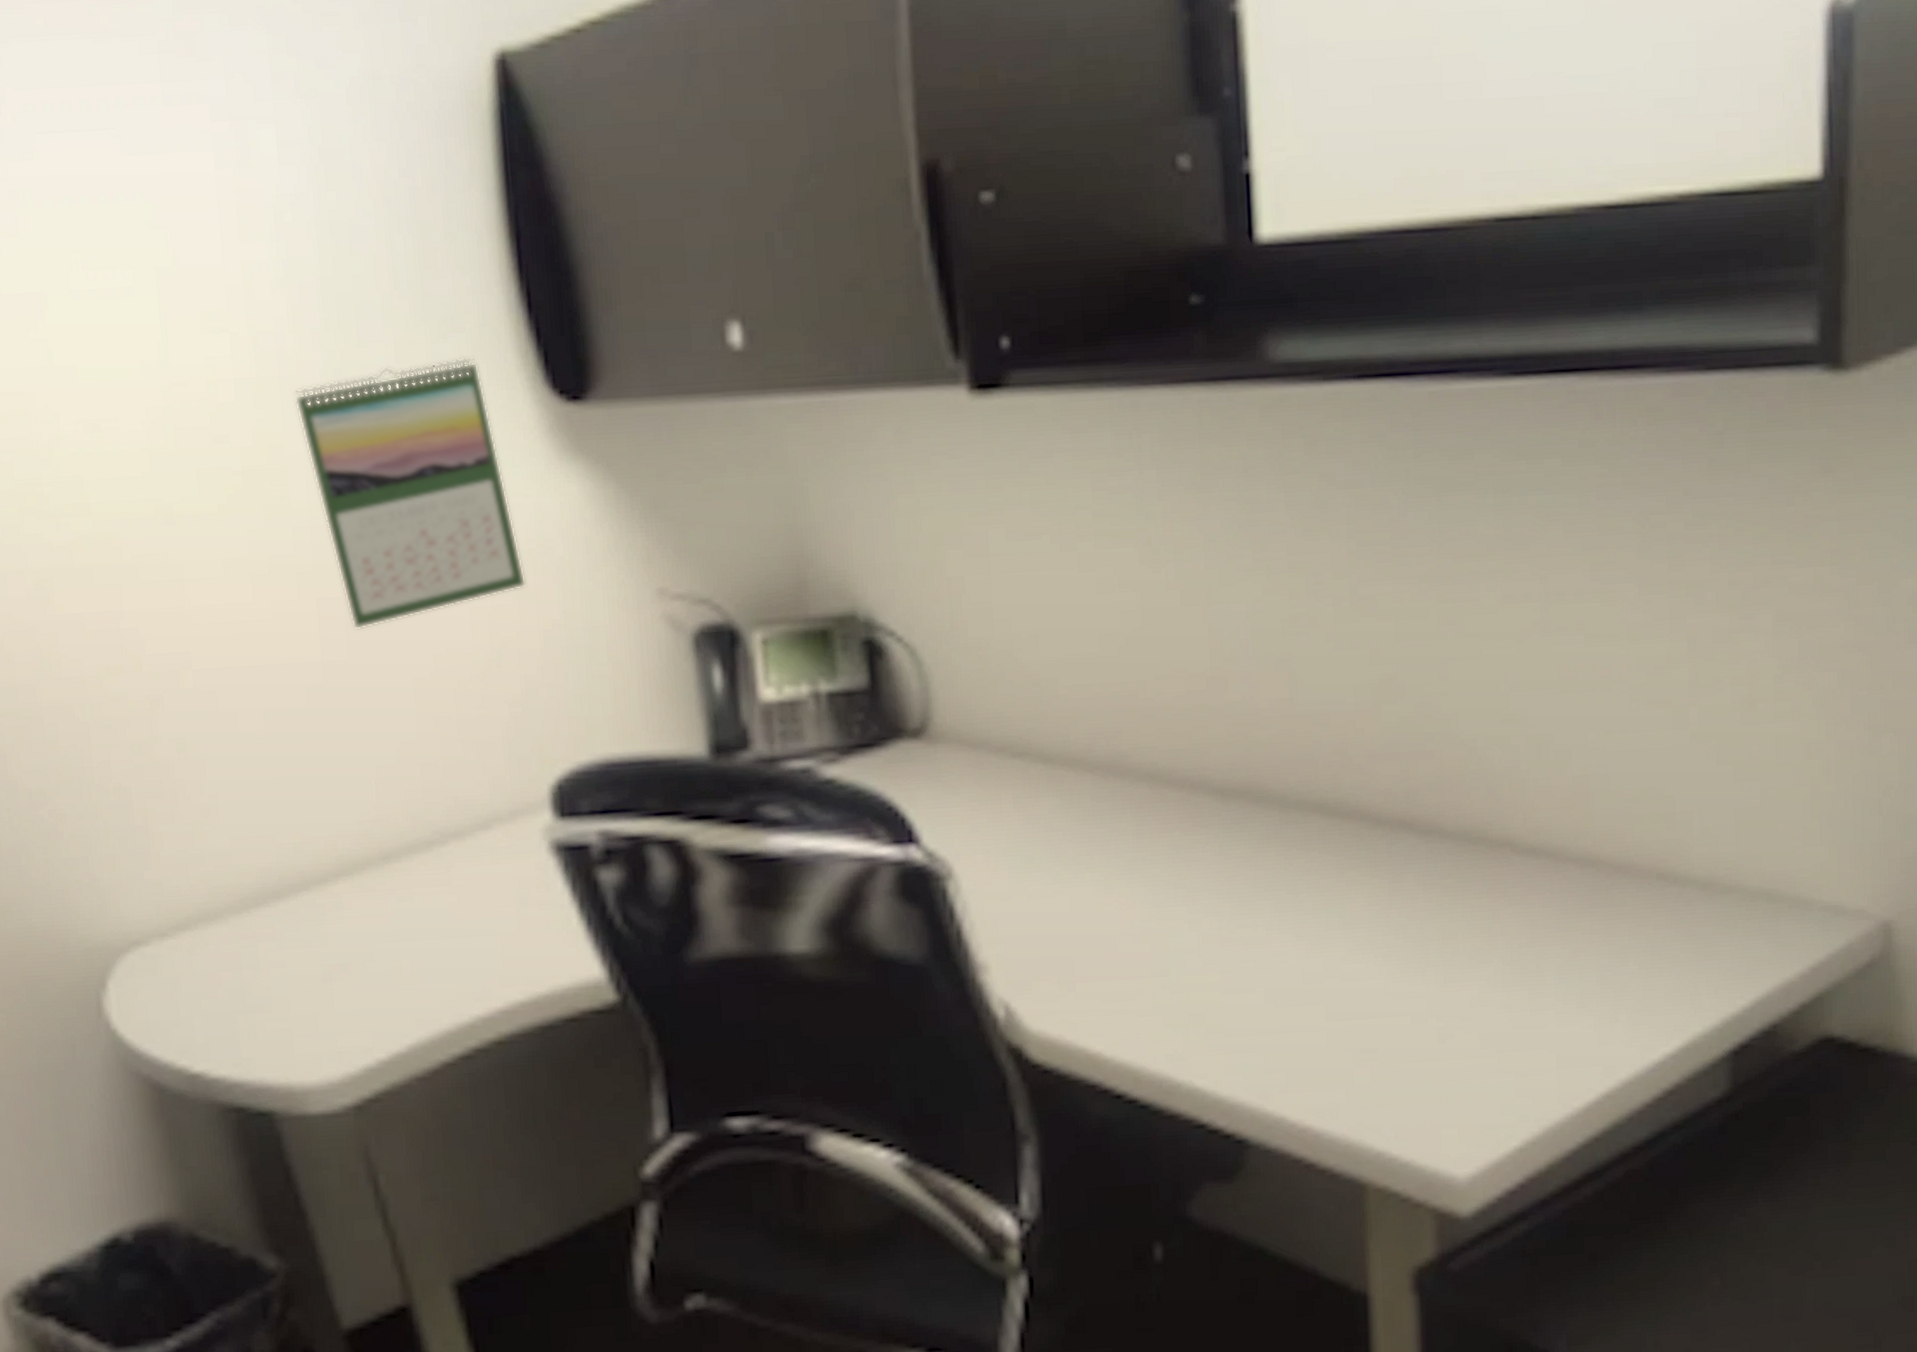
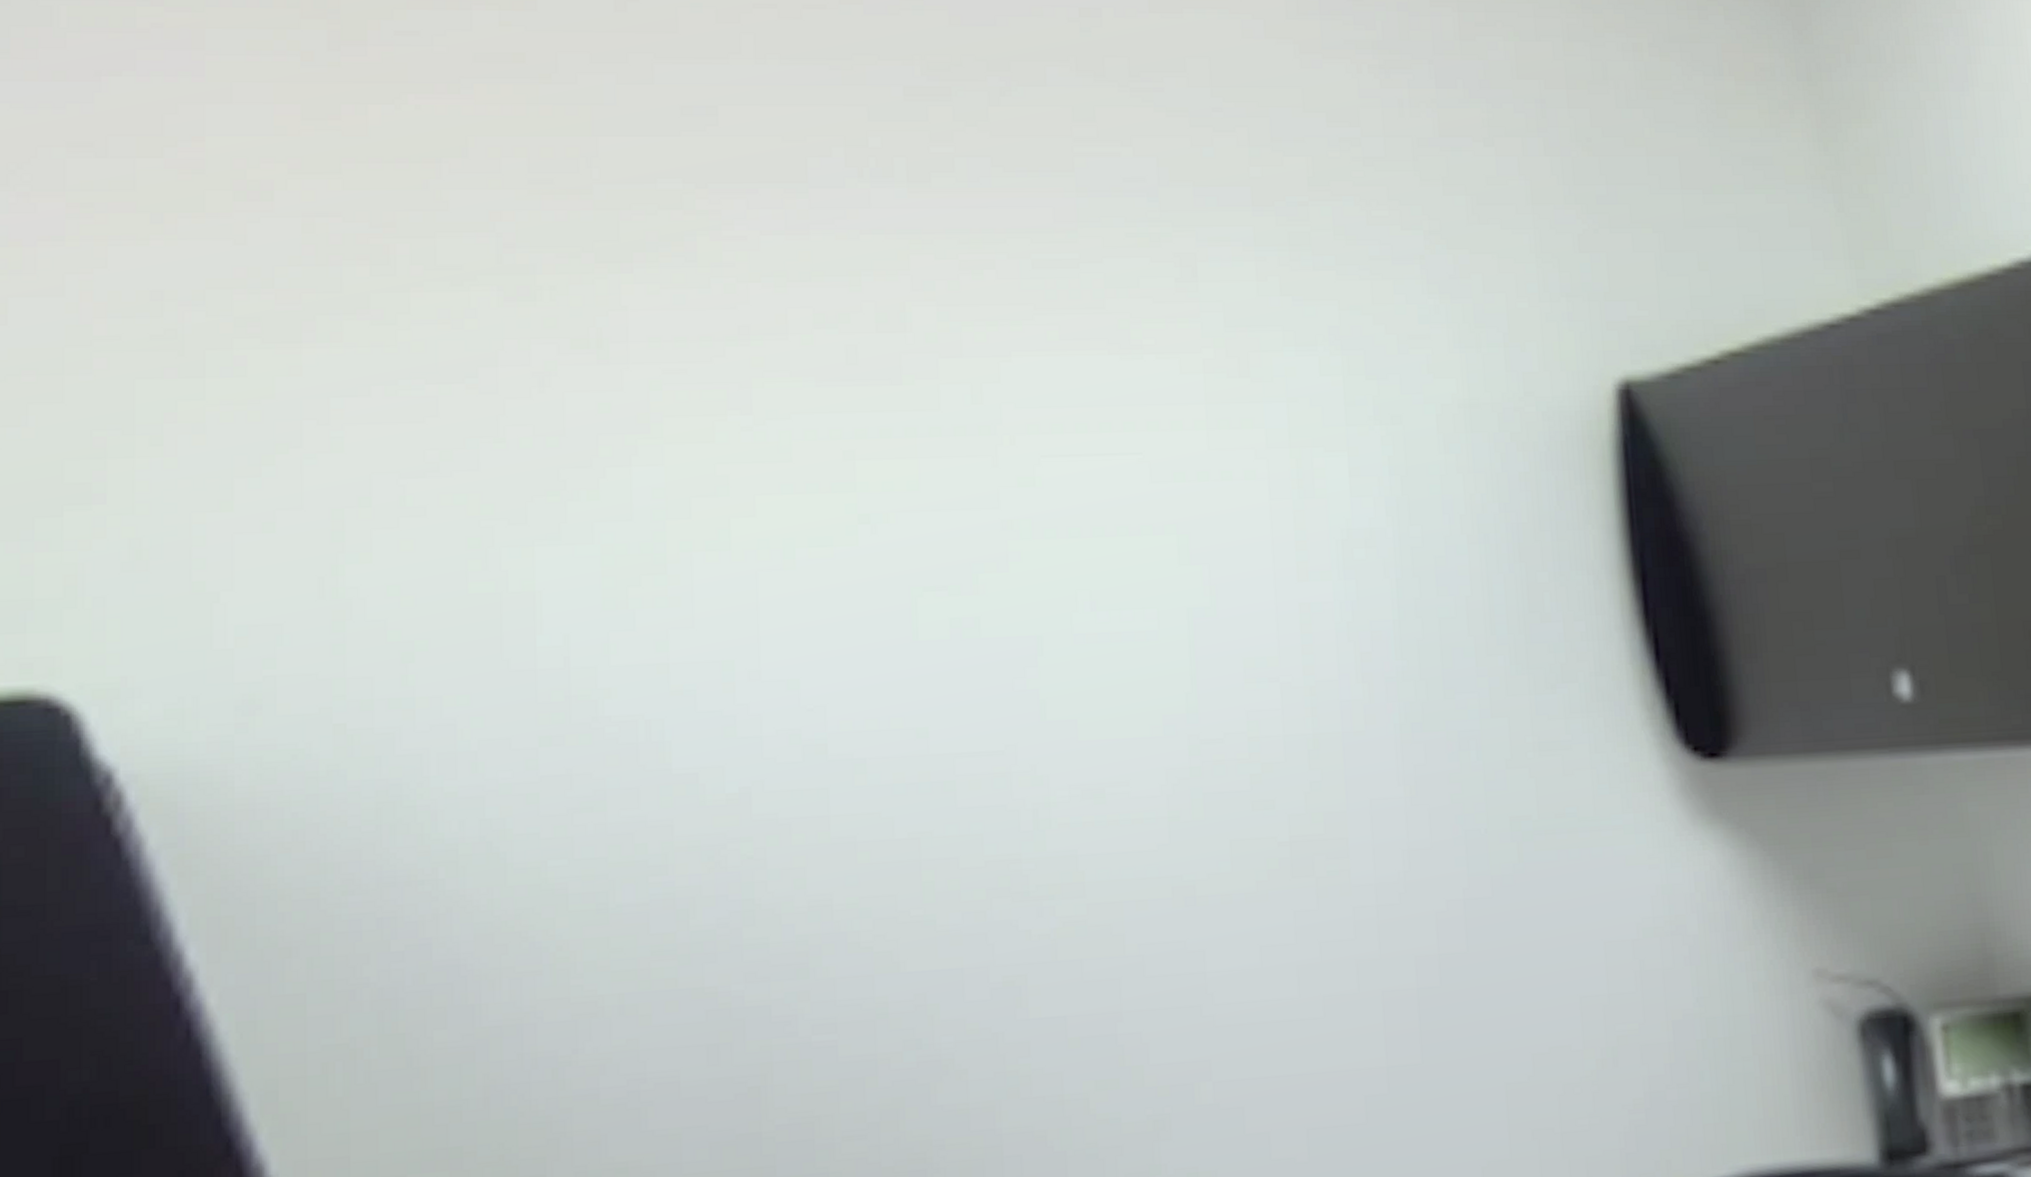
calendar: present [294,357,526,630] -> none [1361,710,1651,1027]

